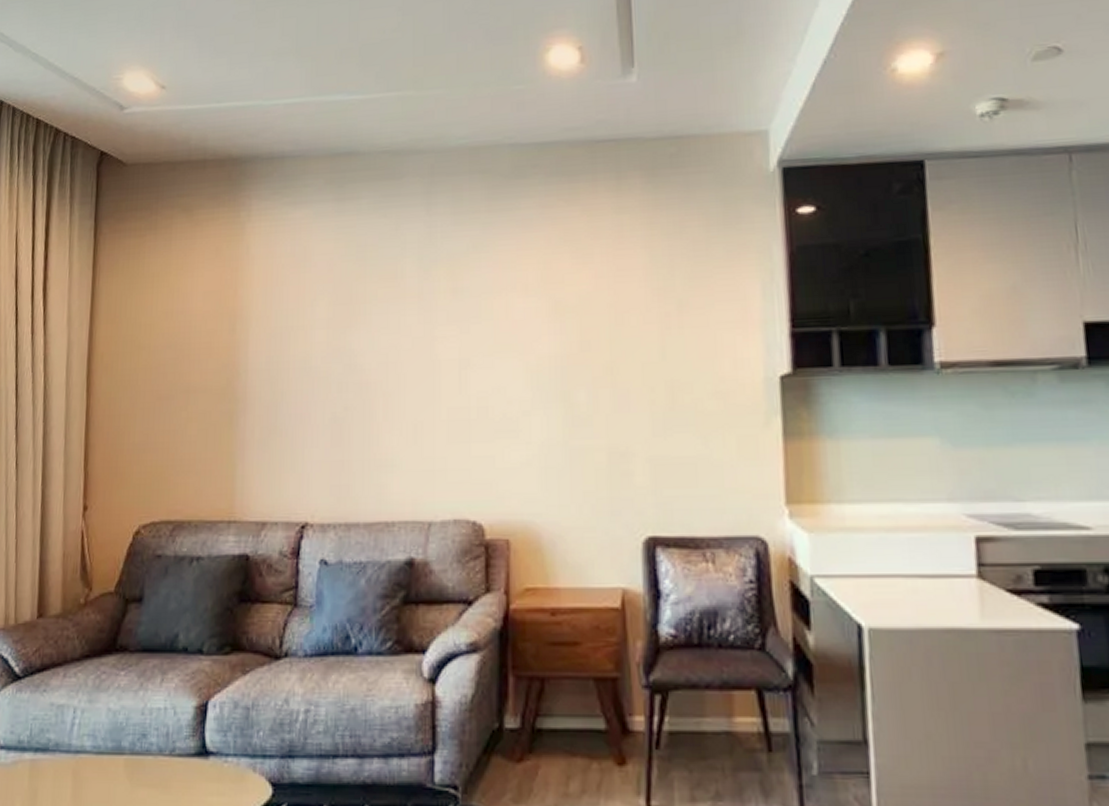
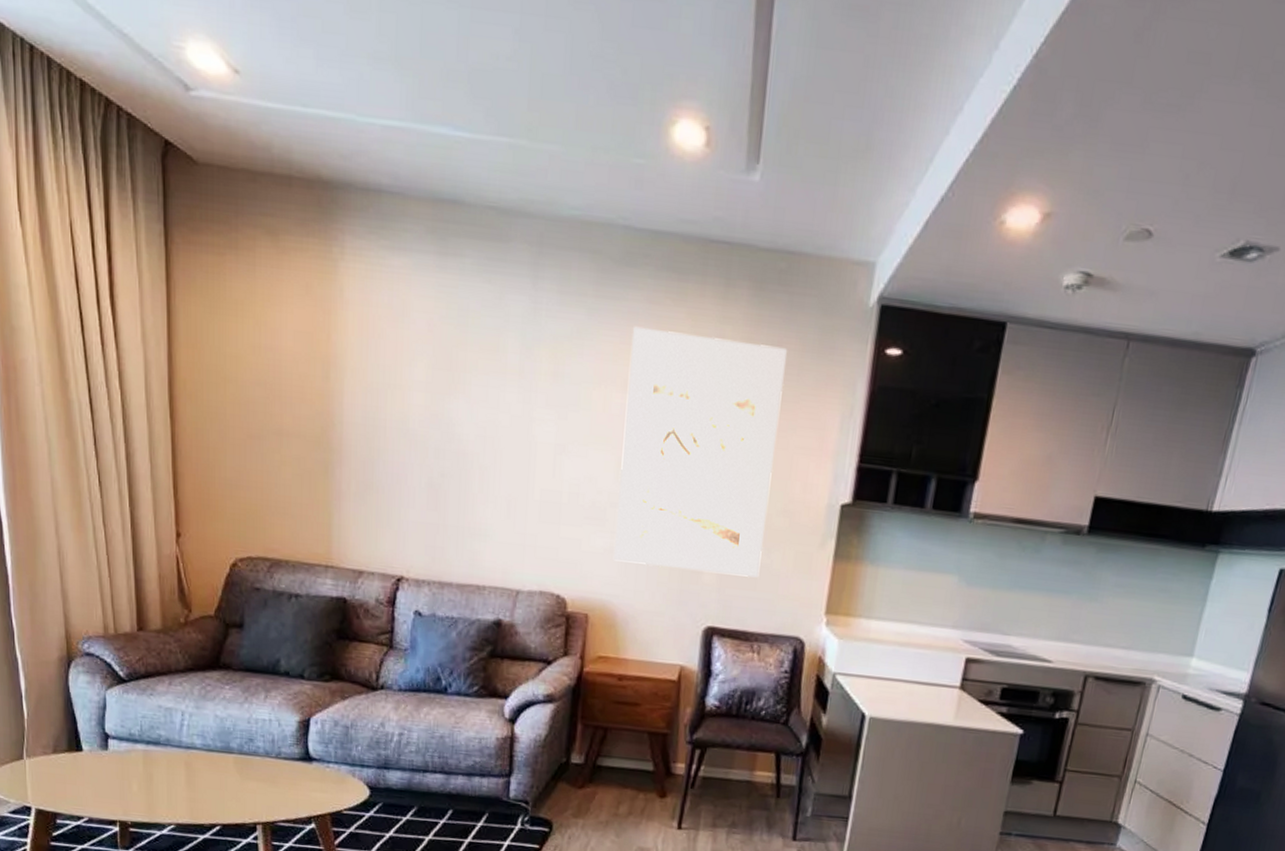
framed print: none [528,225,699,475] -> present [614,326,787,578]

